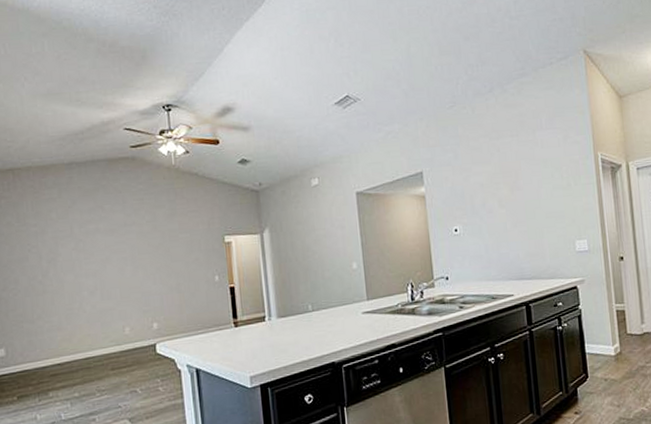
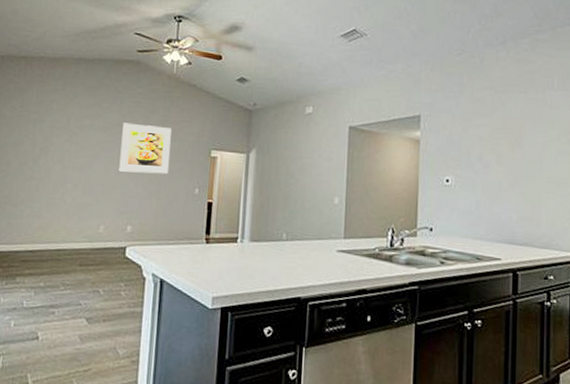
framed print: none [129,220,186,271] -> present [119,122,172,174]

